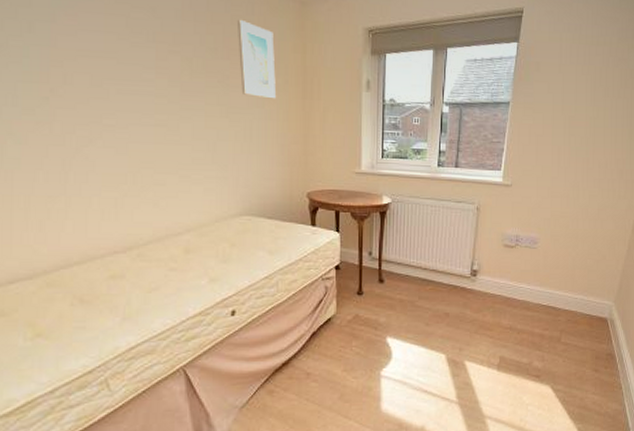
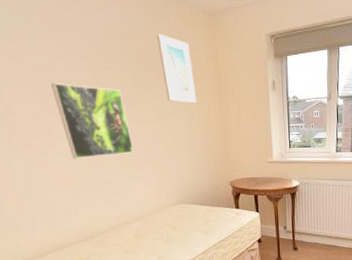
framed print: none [108,65,196,154] -> present [51,83,135,159]

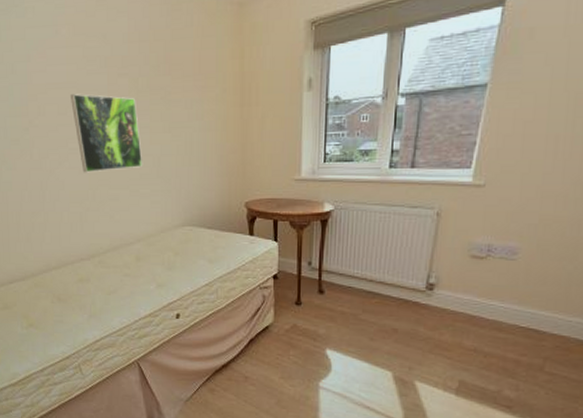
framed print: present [156,33,197,104] -> none [176,32,215,110]

